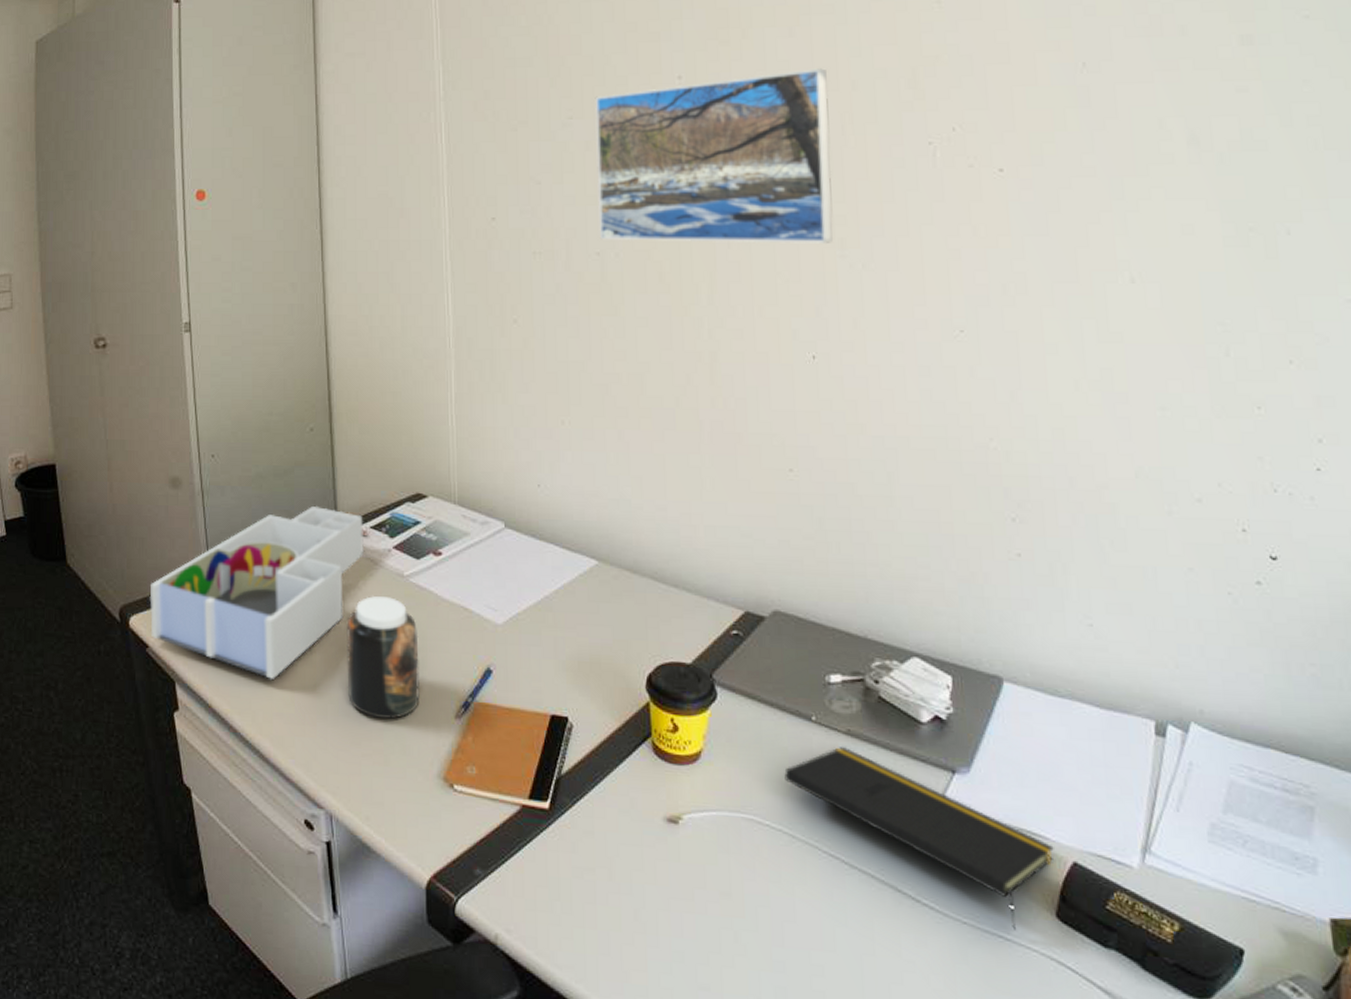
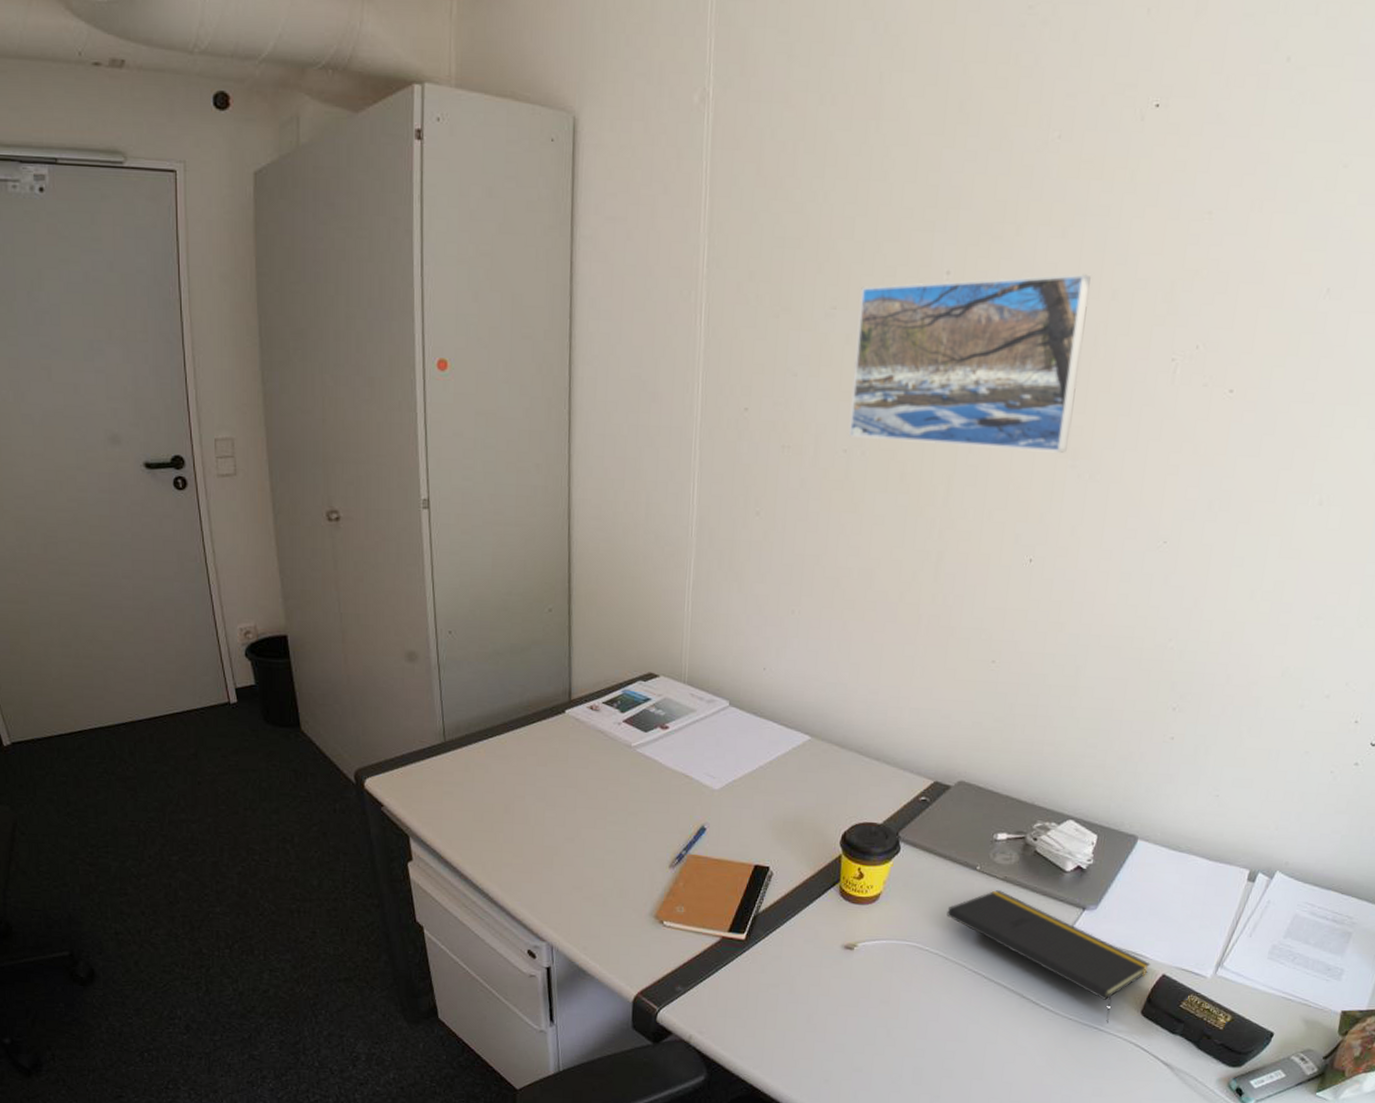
desk organizer: present [149,505,364,680] -> none [384,681,596,836]
jar: present [346,595,420,719] -> none [572,763,642,868]

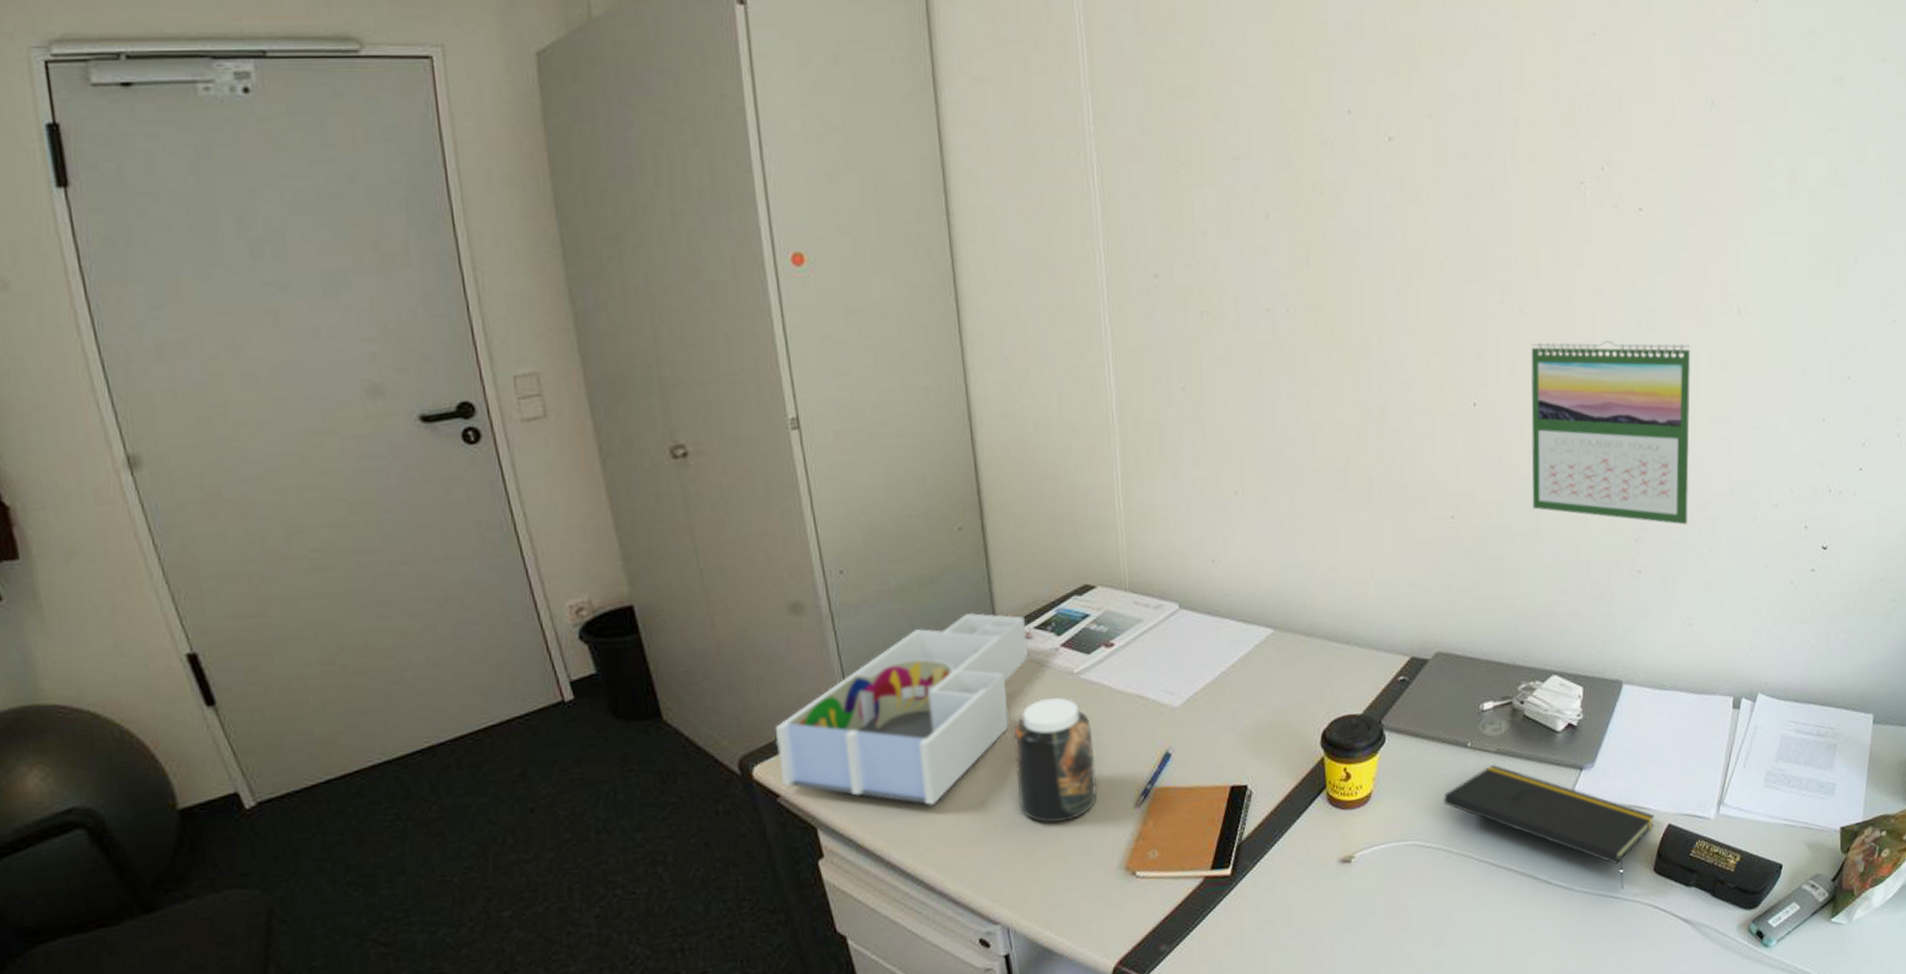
desk organizer: none [384,681,596,836] -> present [775,612,1028,806]
jar: none [572,763,642,868] -> present [1013,698,1097,823]
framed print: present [848,274,1091,454] -> none [1262,103,1494,295]
calendar: none [1073,509,1263,701] -> present [1531,339,1691,525]

